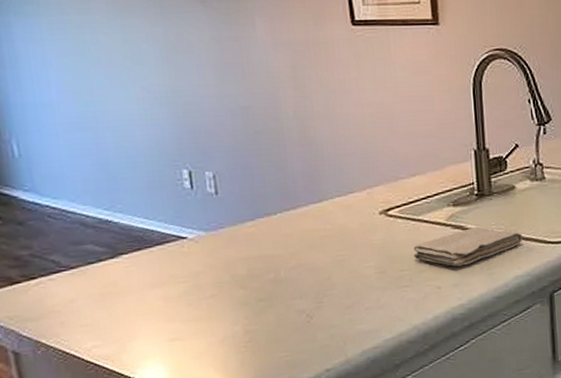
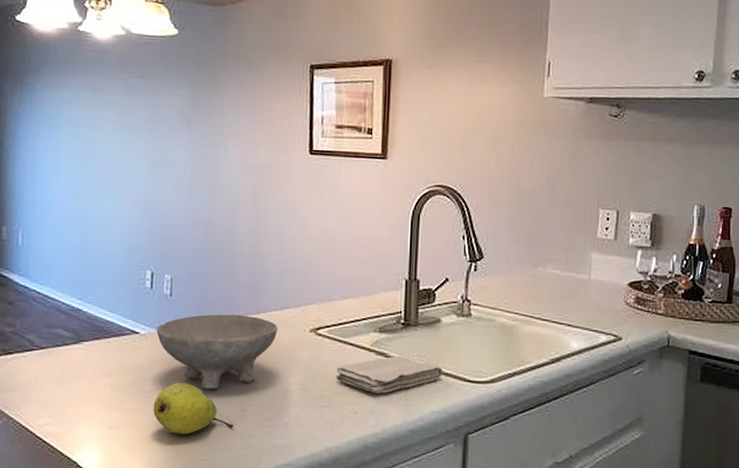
bowl: none [206,205,345,286] -> present [156,314,278,389]
fruit: none [217,283,311,336] -> present [153,383,233,435]

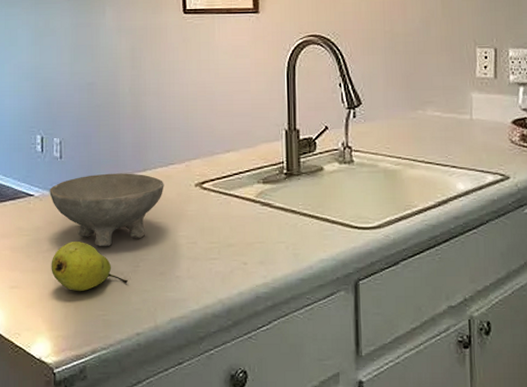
washcloth: present [336,355,444,394] -> none [223,205,330,244]

